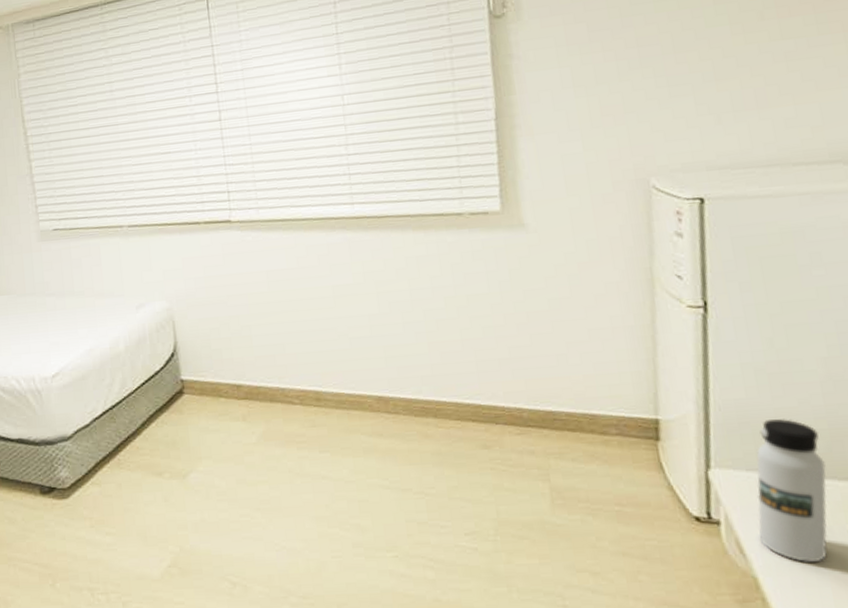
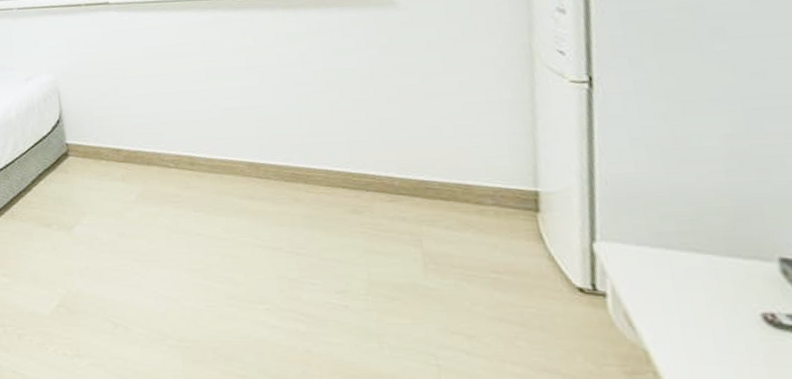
water bottle: present [756,419,827,562] -> none [647,195,730,339]

